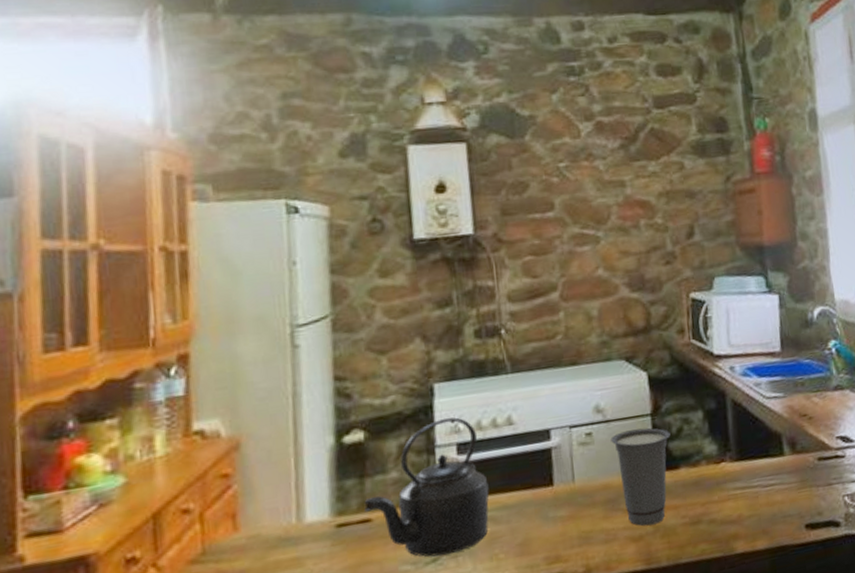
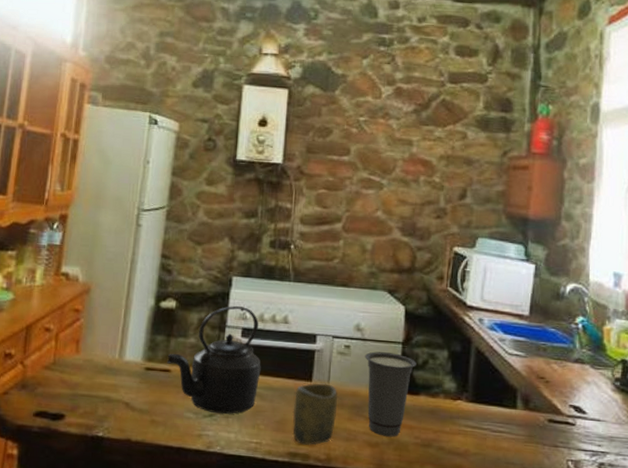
cup: none [535,483,589,563] -> present [292,382,338,445]

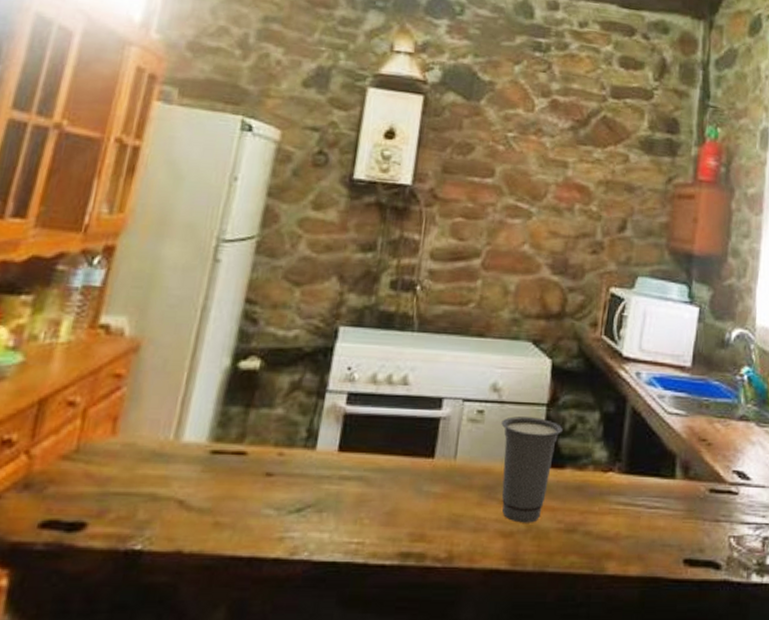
kettle: present [167,306,261,414] -> none [242,364,370,507]
cup: present [292,382,338,445] -> none [406,459,466,541]

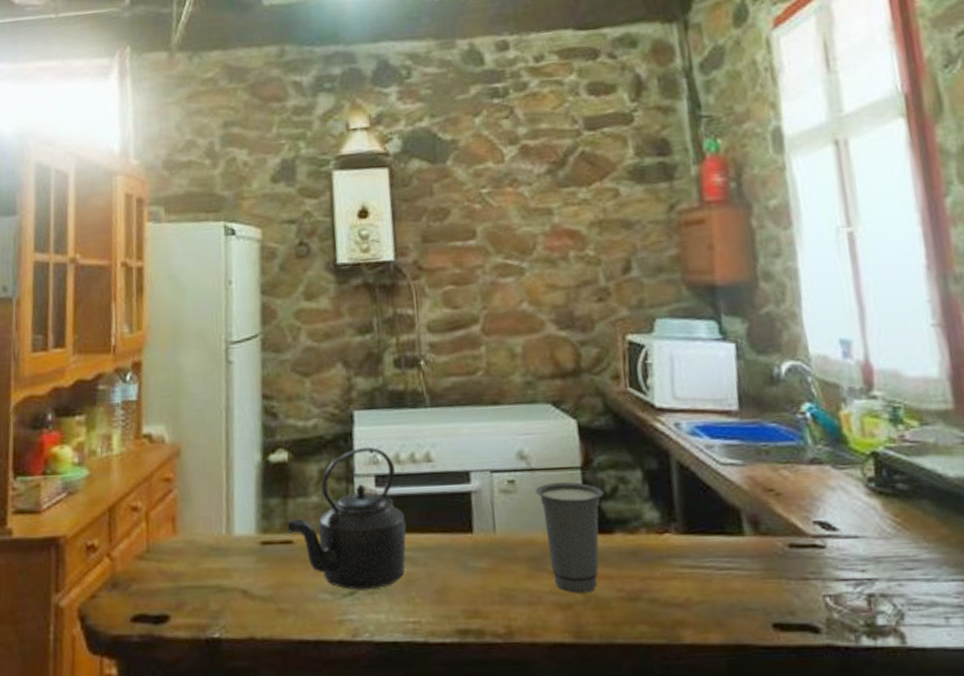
kettle: none [242,364,370,507] -> present [286,448,407,589]

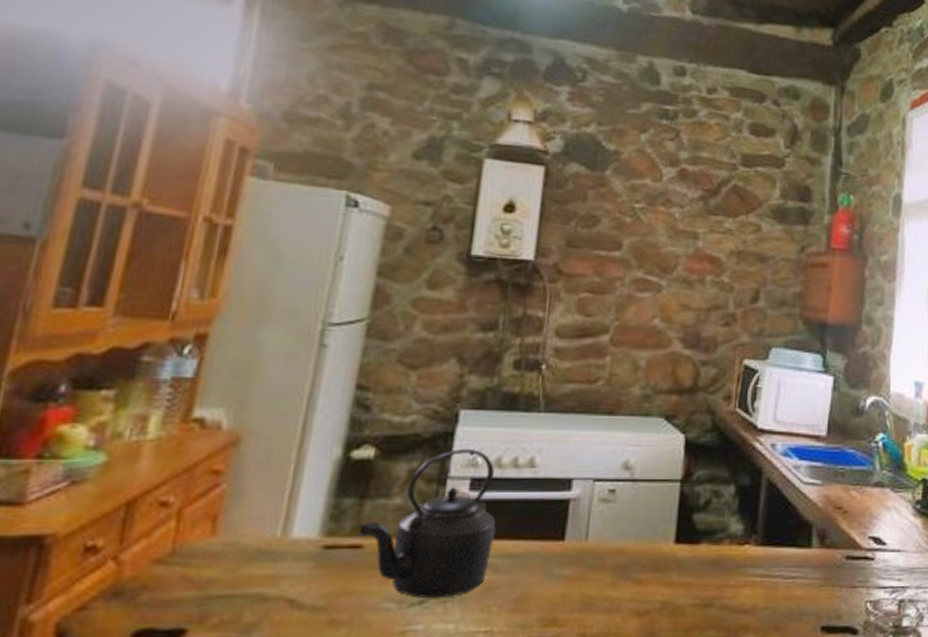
cup: present [535,482,604,594] -> none [634,494,698,601]

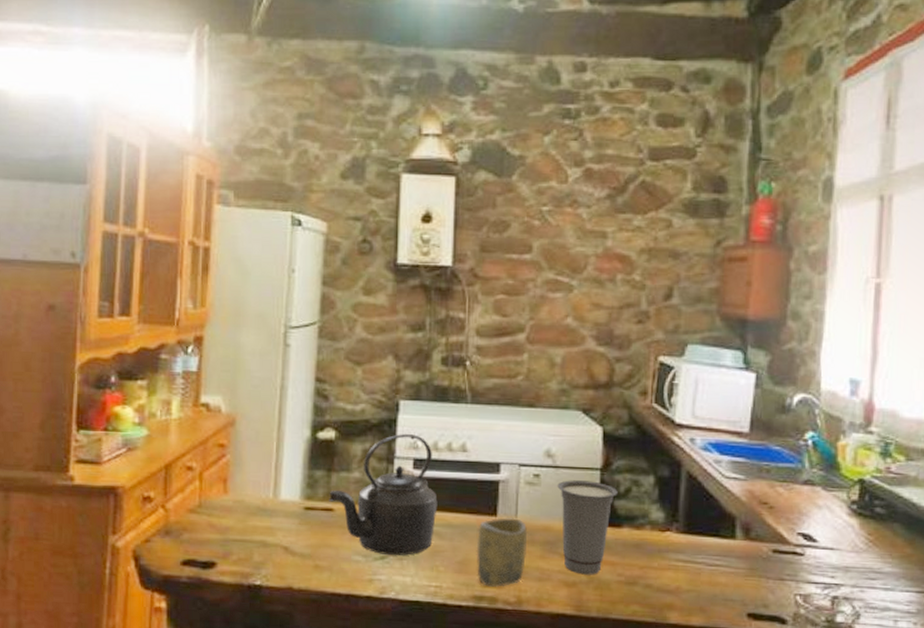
cup: none [536,541,599,626] -> present [476,517,528,587]
cup: none [634,494,698,601] -> present [557,480,618,575]

